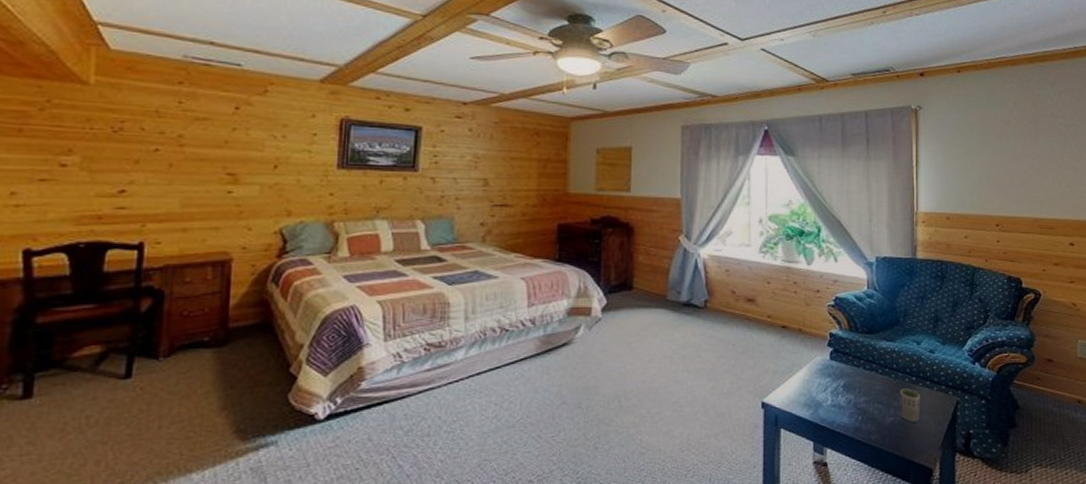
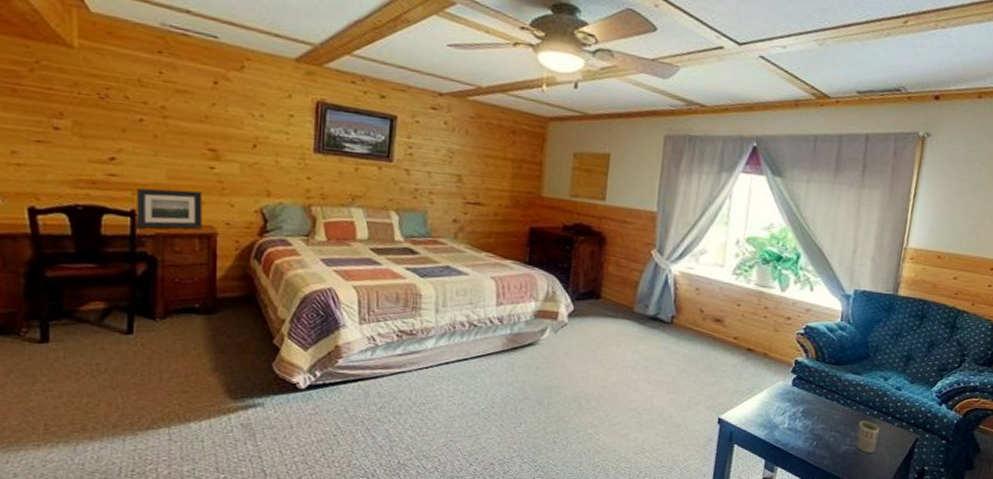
picture frame: none [144,217,218,262] -> present [137,188,203,229]

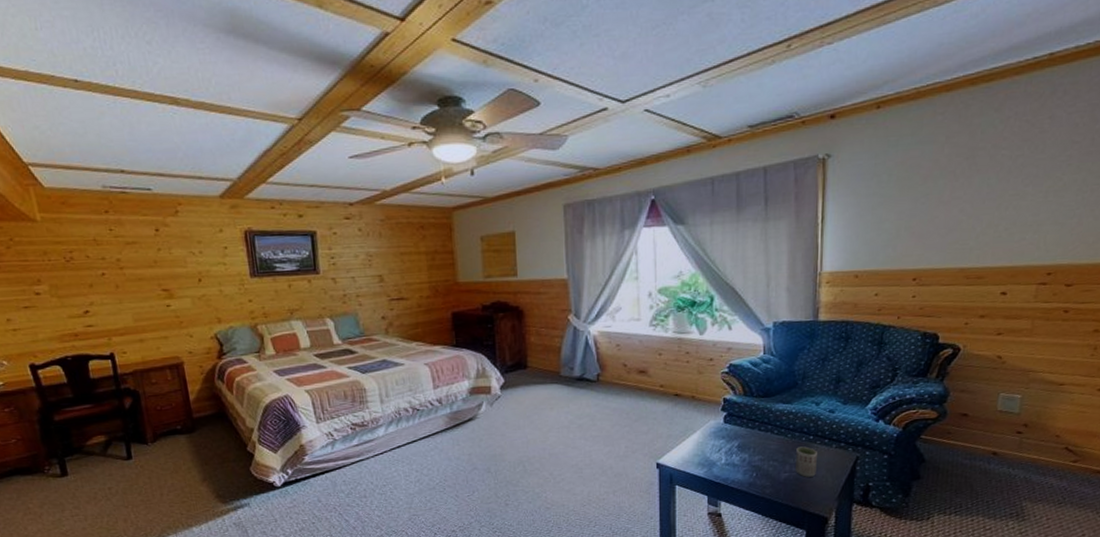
picture frame: present [137,188,203,229] -> none [111,328,170,369]

